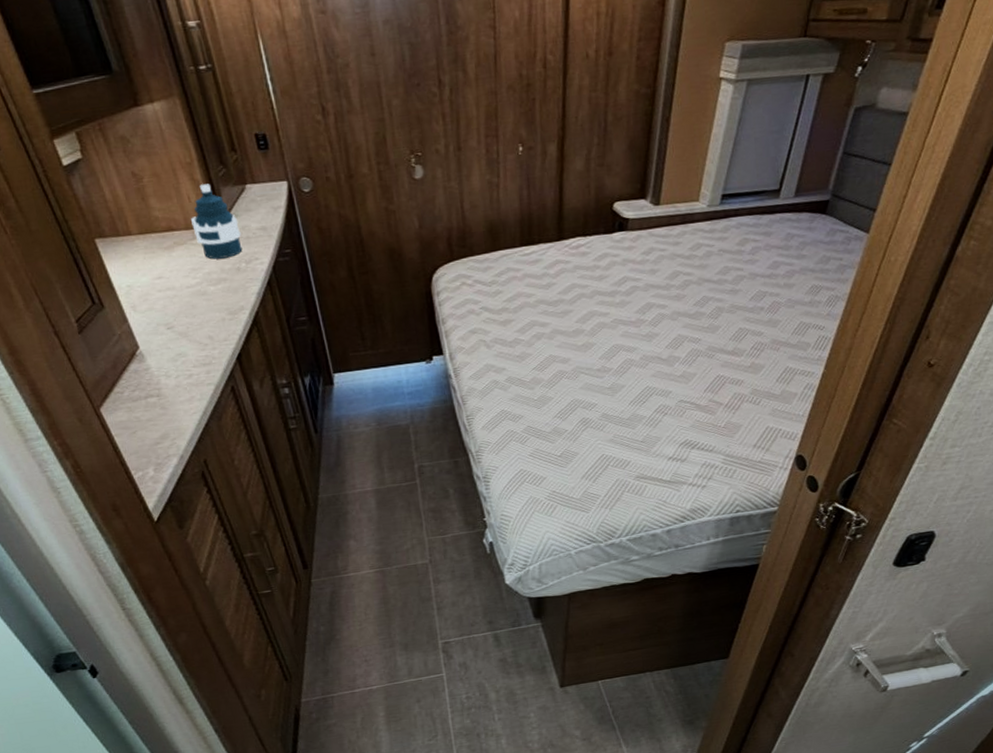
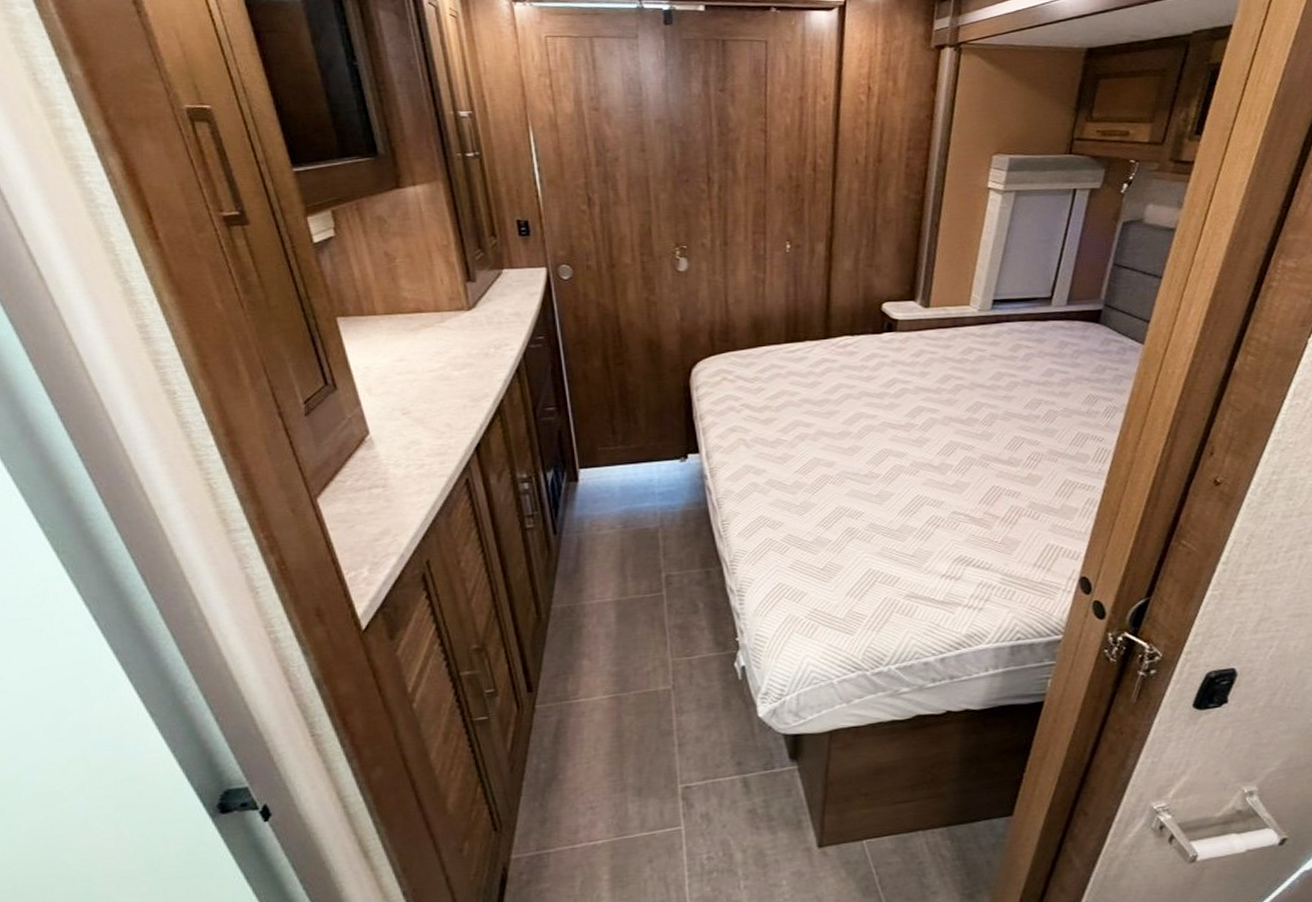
water bottle: present [191,183,243,259] -> none [442,267,493,343]

